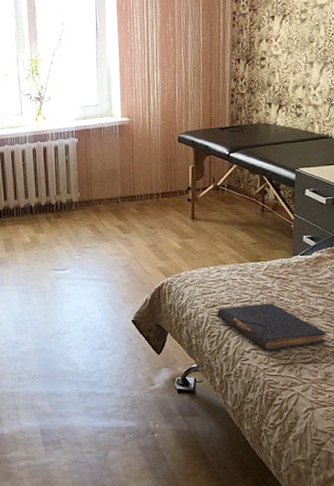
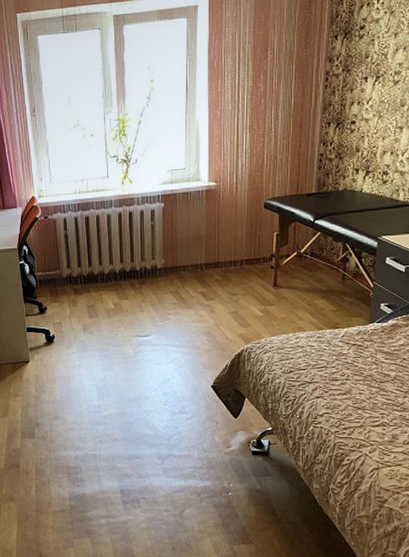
book: present [216,303,326,350] -> none [293,369,396,414]

